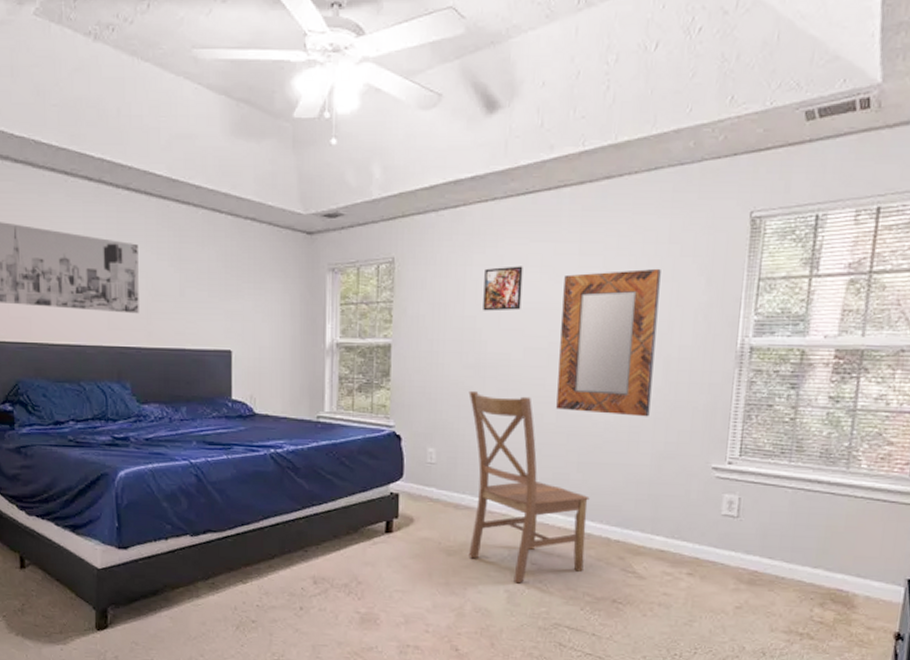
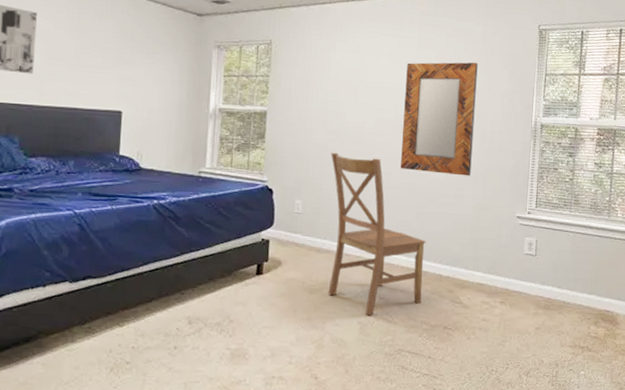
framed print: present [483,266,523,311] -> none [343,53,376,89]

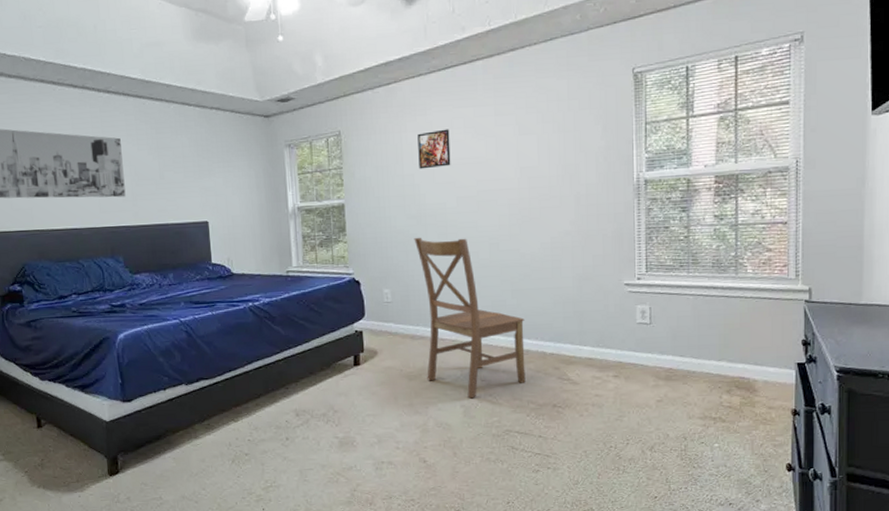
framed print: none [343,53,376,89] -> present [417,129,451,169]
home mirror: present [400,62,478,176] -> none [485,121,567,247]

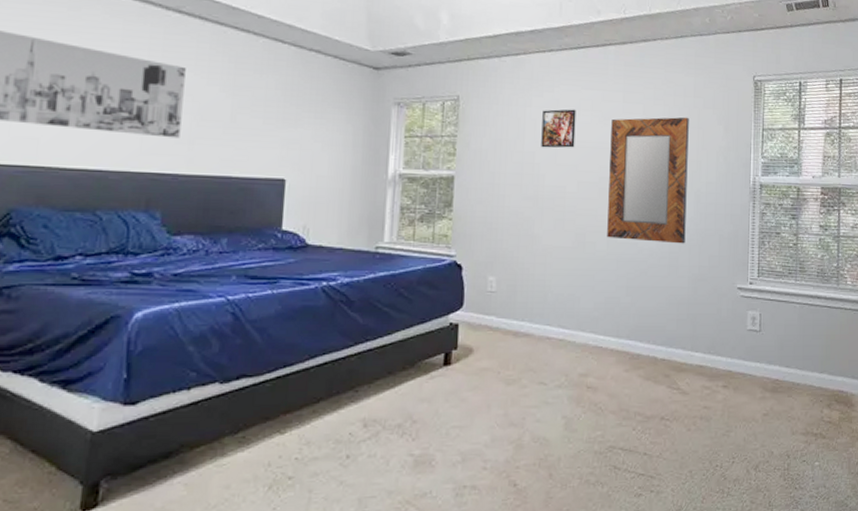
chair: present [414,237,526,399] -> none [527,220,638,409]
home mirror: none [485,121,567,247] -> present [607,117,689,244]

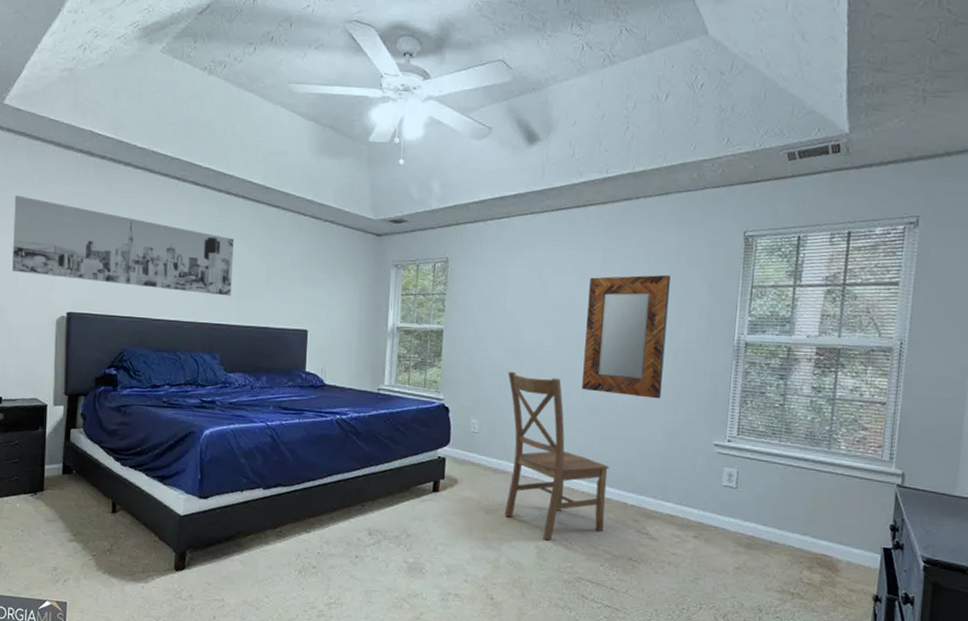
chair: none [527,220,638,409] -> present [504,371,610,541]
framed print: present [541,109,576,148] -> none [521,268,556,305]

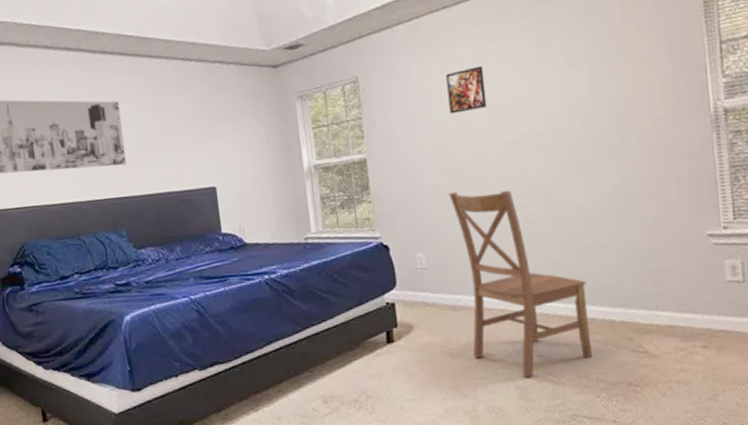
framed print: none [521,268,556,305] -> present [446,65,487,114]
home mirror: present [582,274,671,399] -> none [525,47,633,199]

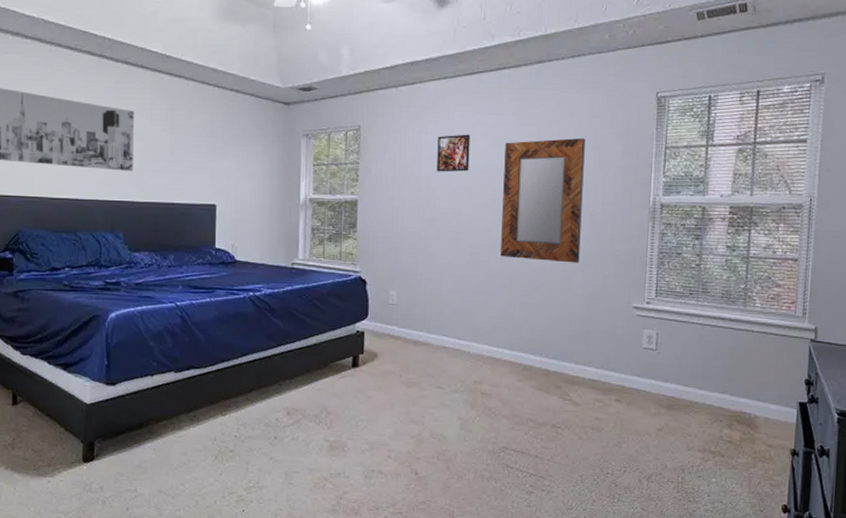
chair: present [448,190,593,378] -> none [425,240,531,412]
home mirror: none [525,47,633,199] -> present [500,137,585,263]

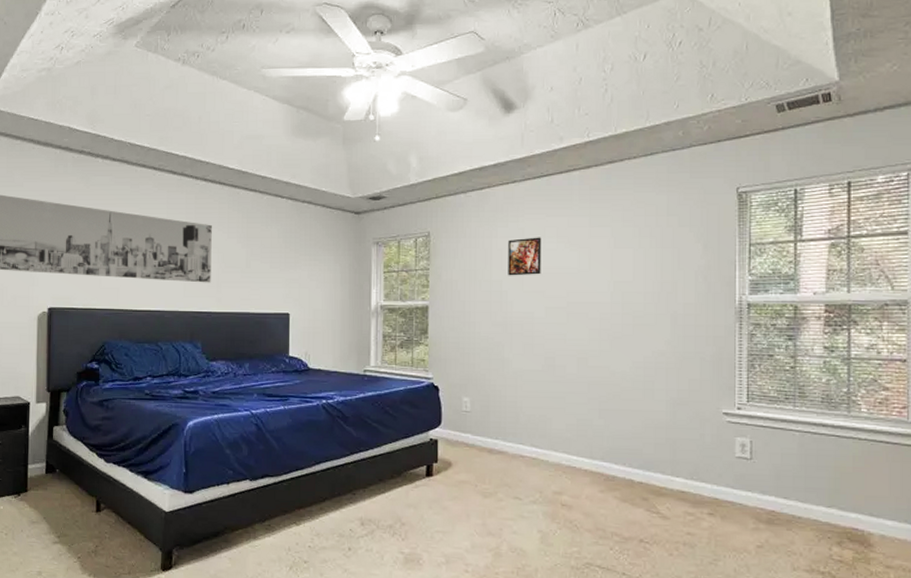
home mirror: present [500,137,585,263] -> none [577,237,662,367]

